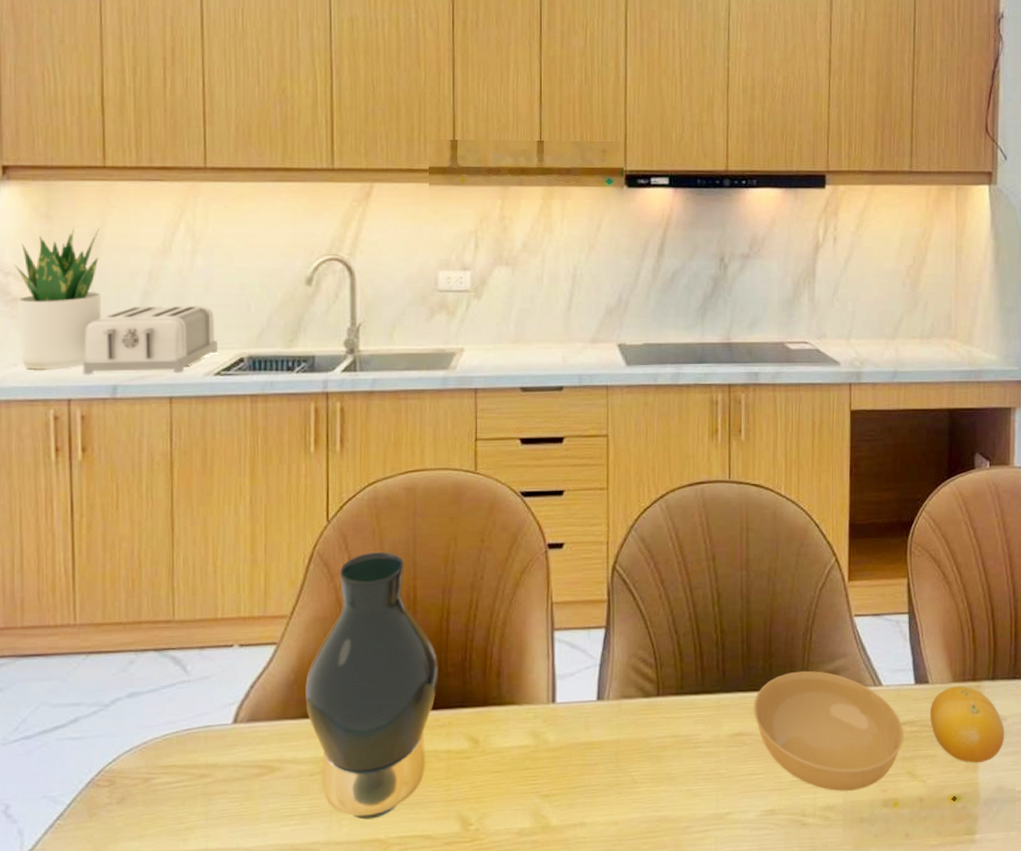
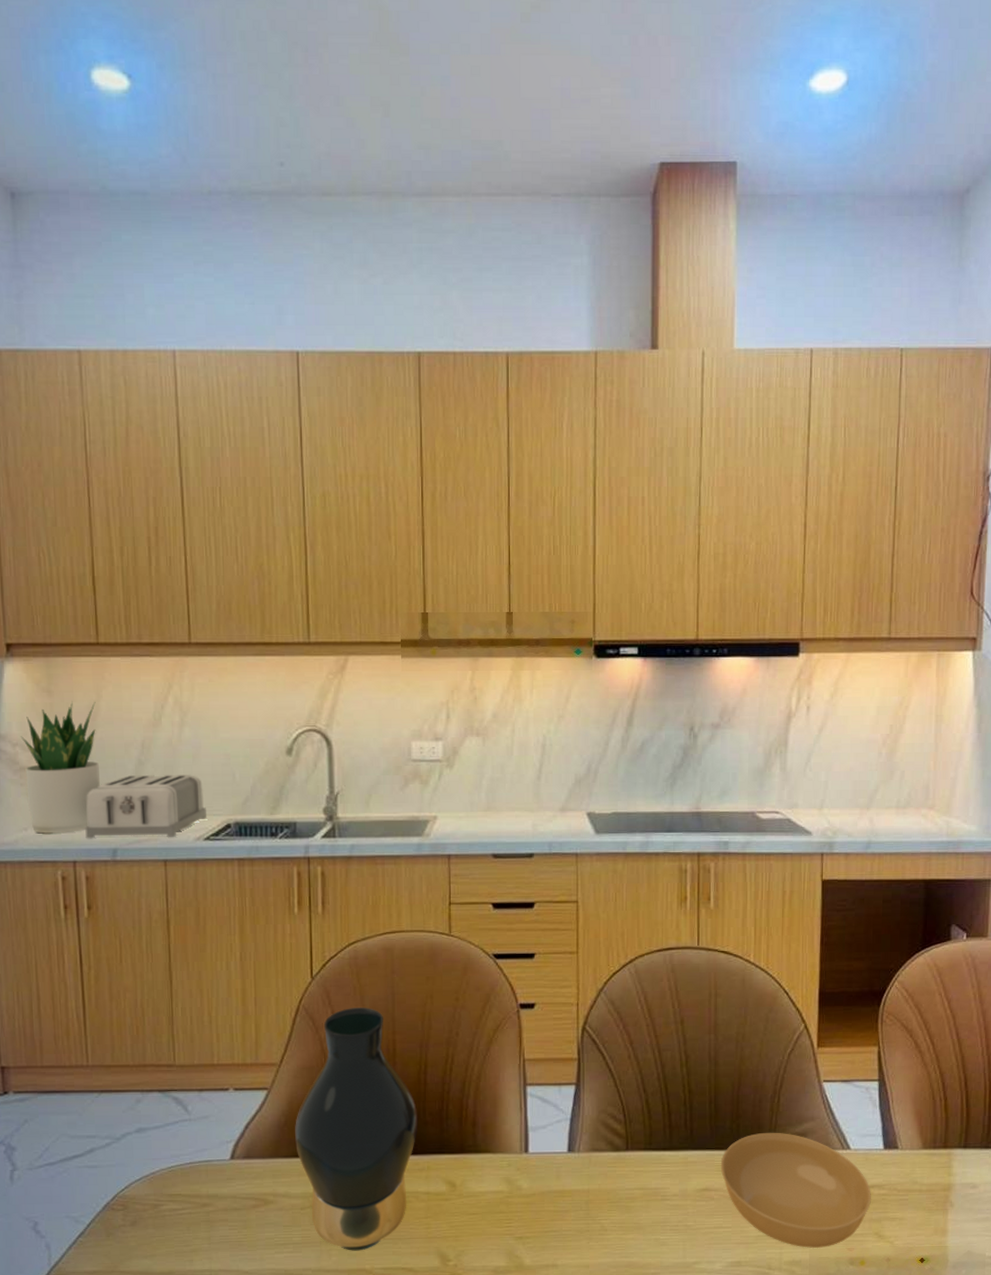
fruit: present [930,686,1005,763] -> none [899,1152,976,1227]

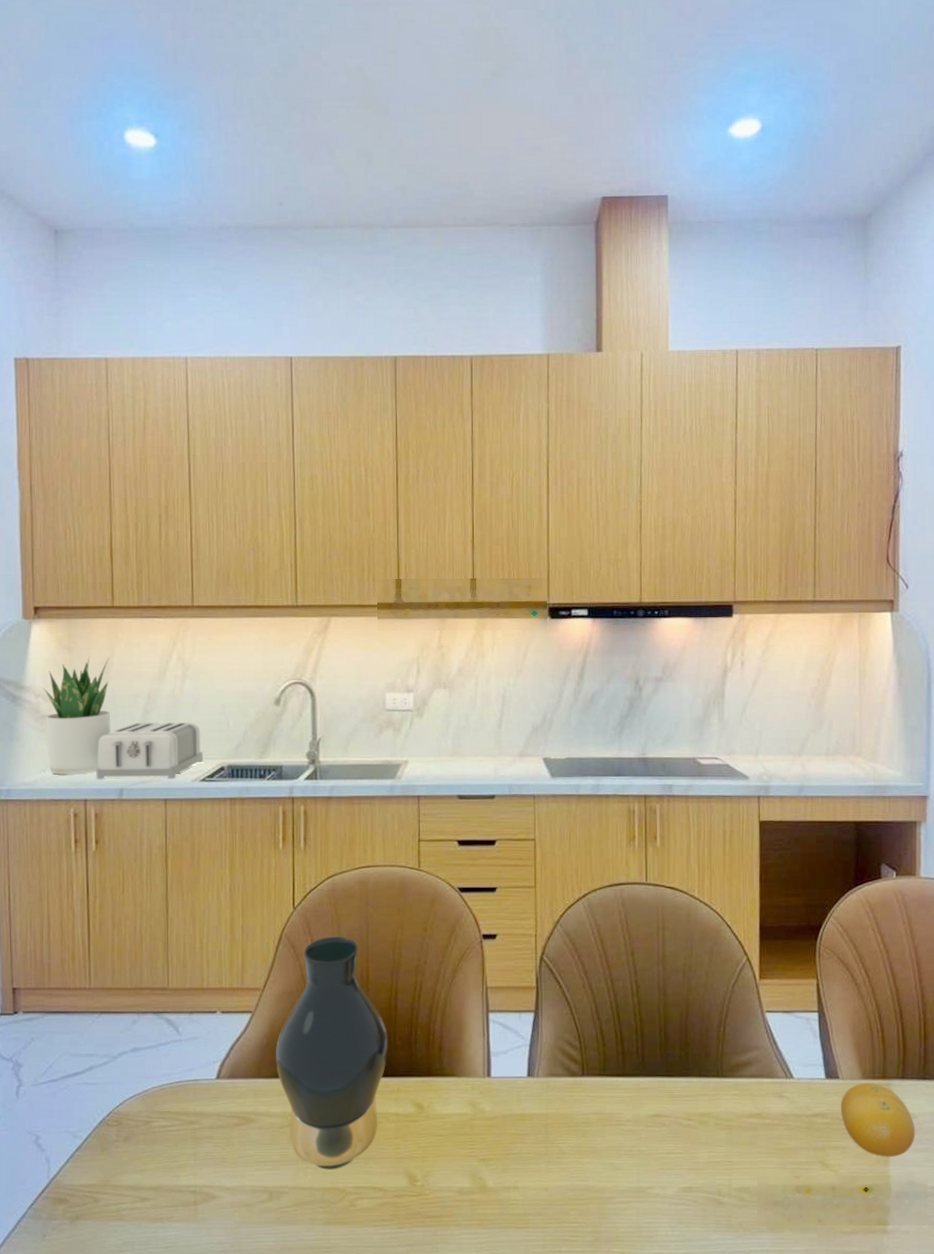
bowl: present [720,1132,872,1249] -> none [671,1060,816,1176]
fruit: none [899,1152,976,1227] -> present [841,1083,916,1157]

